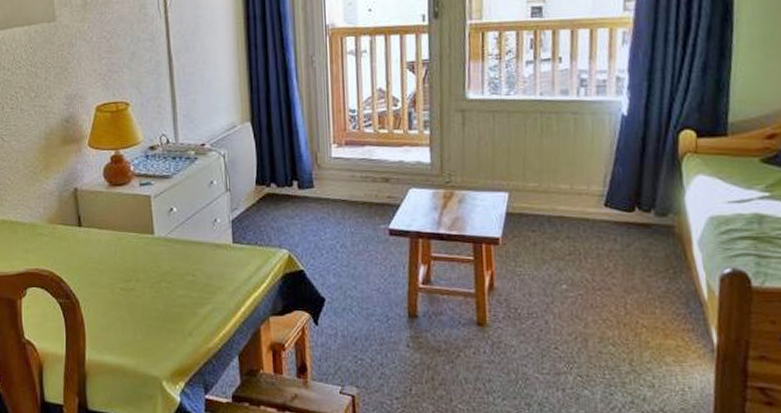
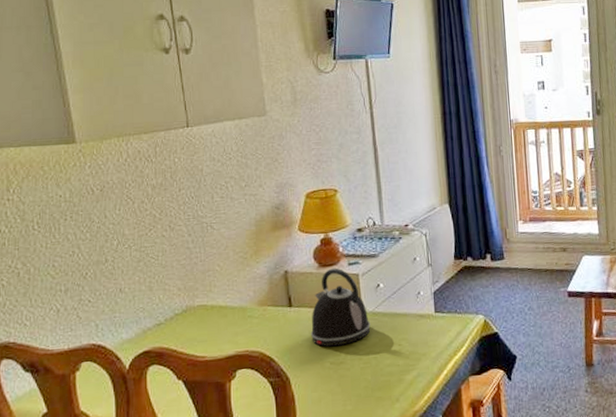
kettle: none [100,188,163,272] -> present [310,268,371,347]

